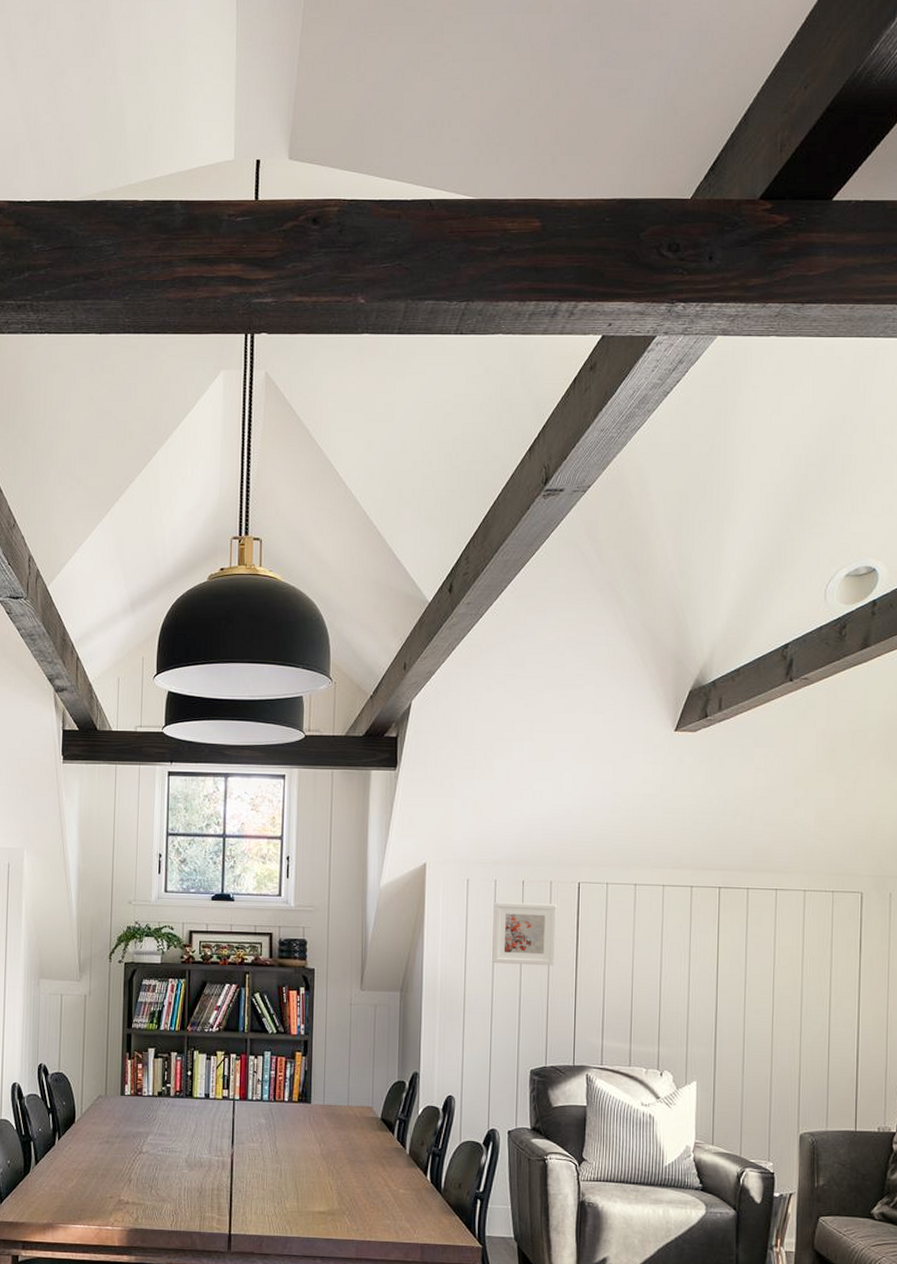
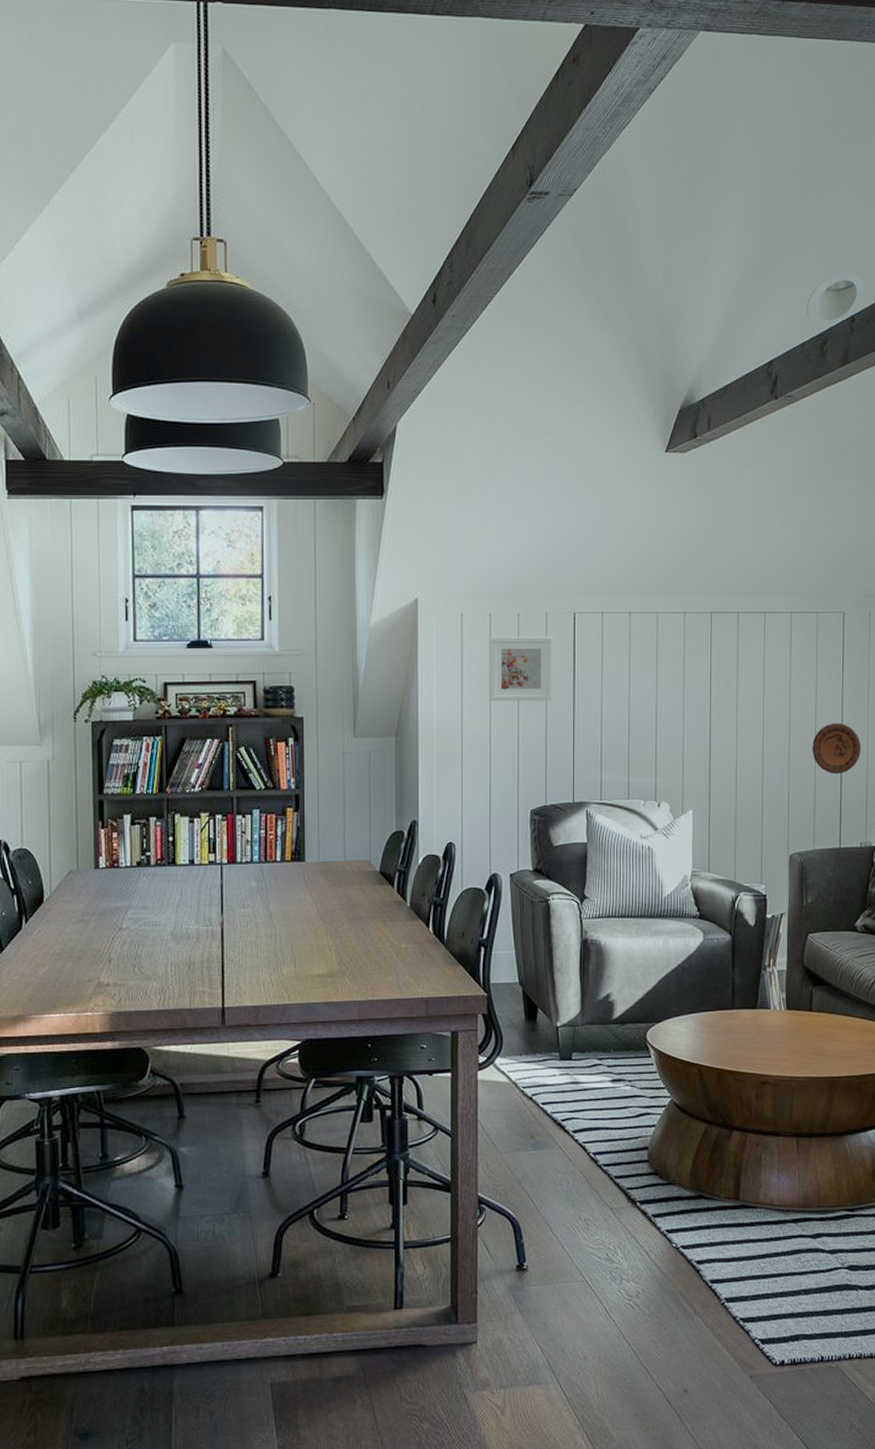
decorative plate: none [826,1003,880,1056] -> present [812,723,861,774]

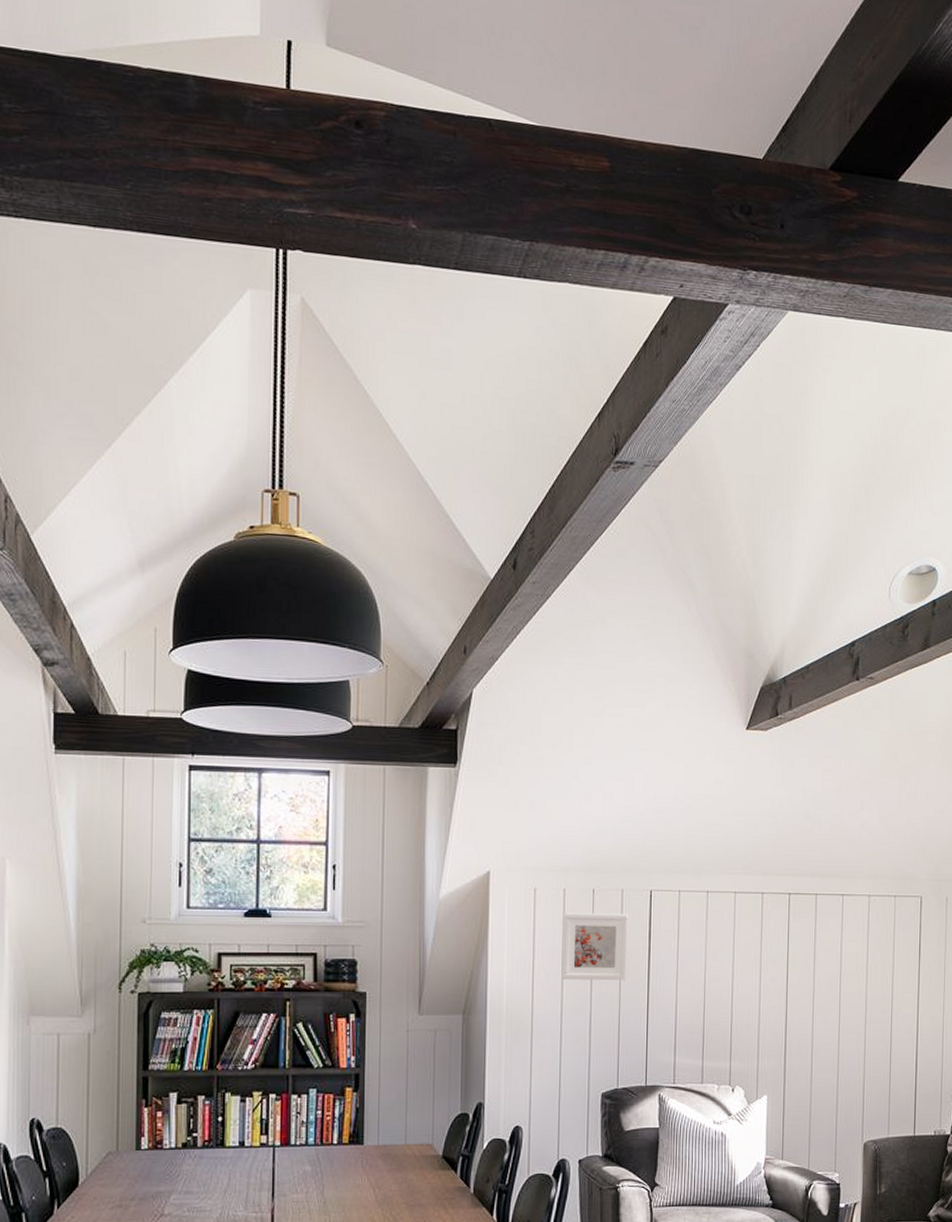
decorative plate: present [812,723,861,774] -> none [888,1008,937,1061]

